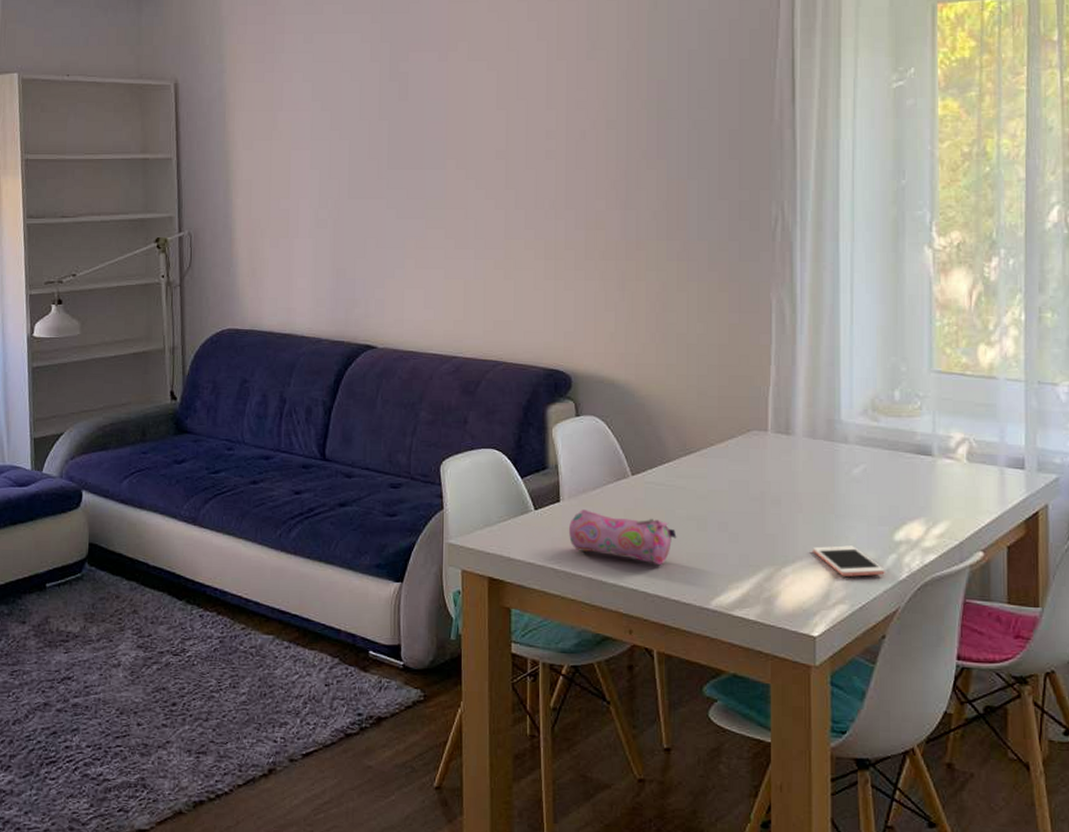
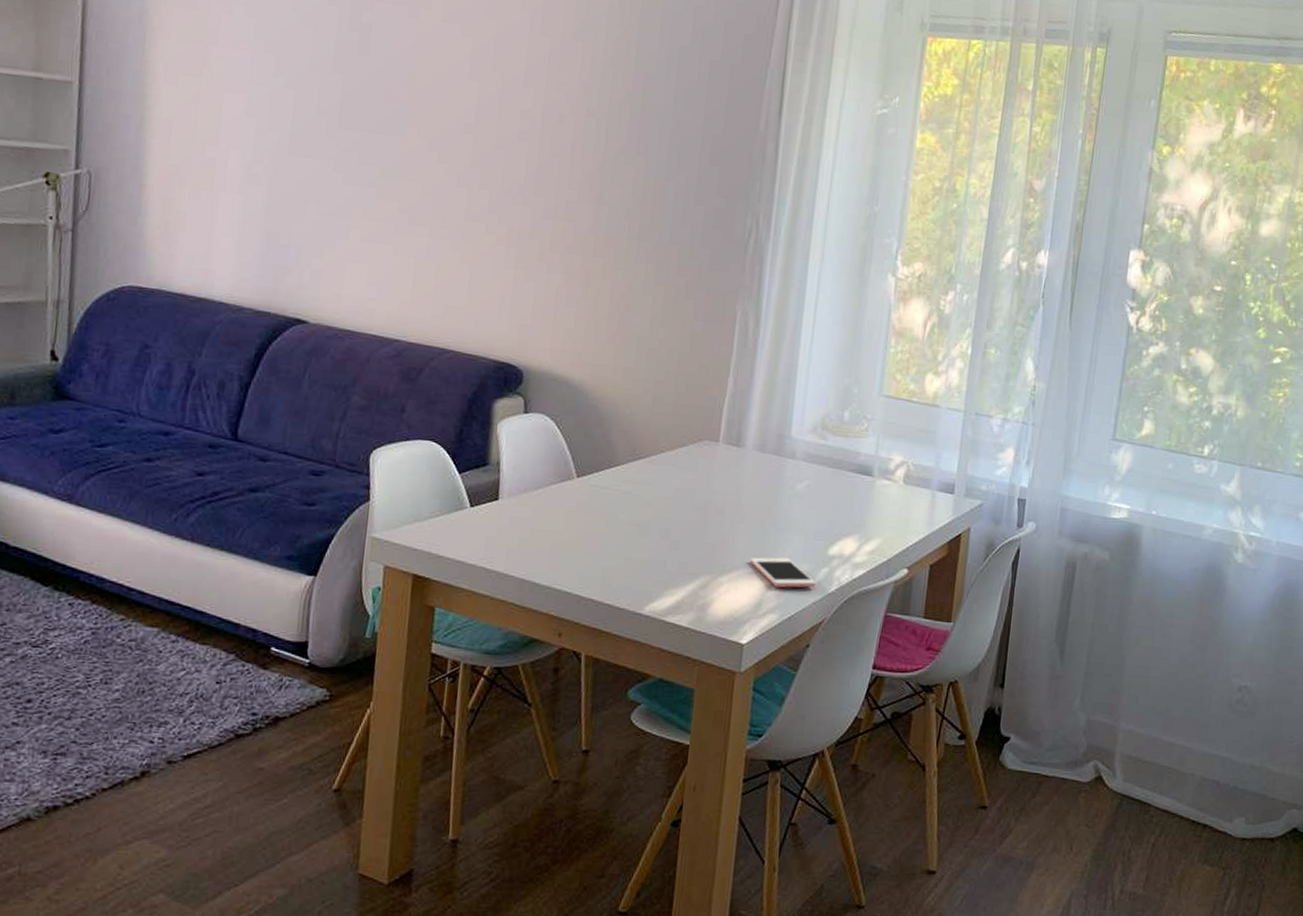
pencil case: present [568,509,677,566] -> none [504,509,617,570]

